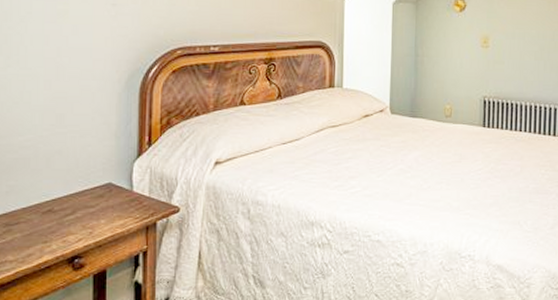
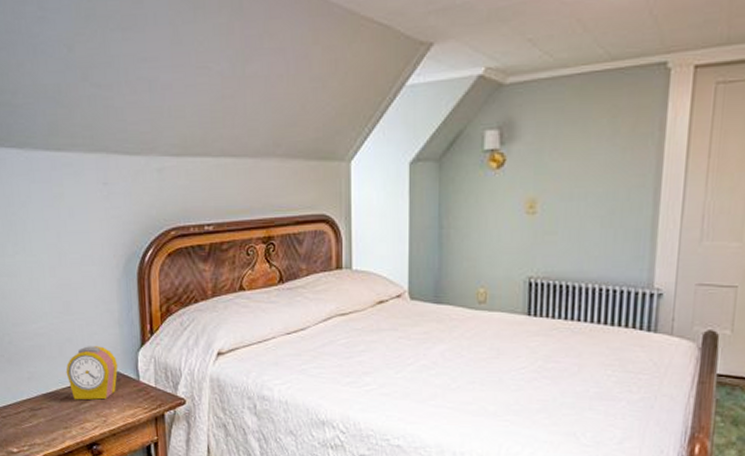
alarm clock: none [51,158,111,213] -> present [66,346,119,400]

